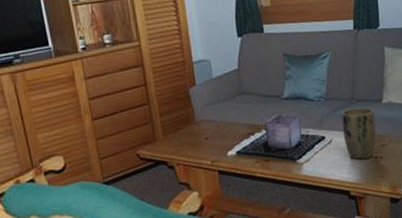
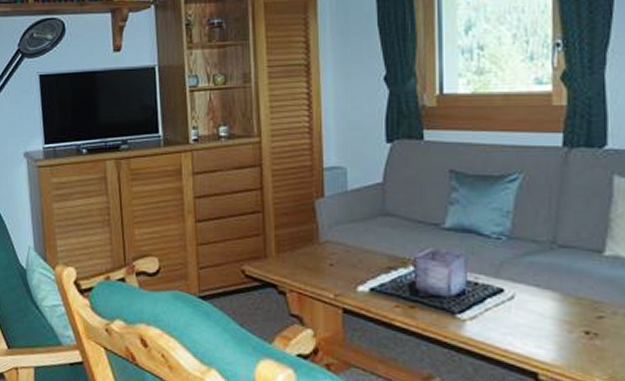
plant pot: present [341,107,376,160] -> none [532,256,590,332]

